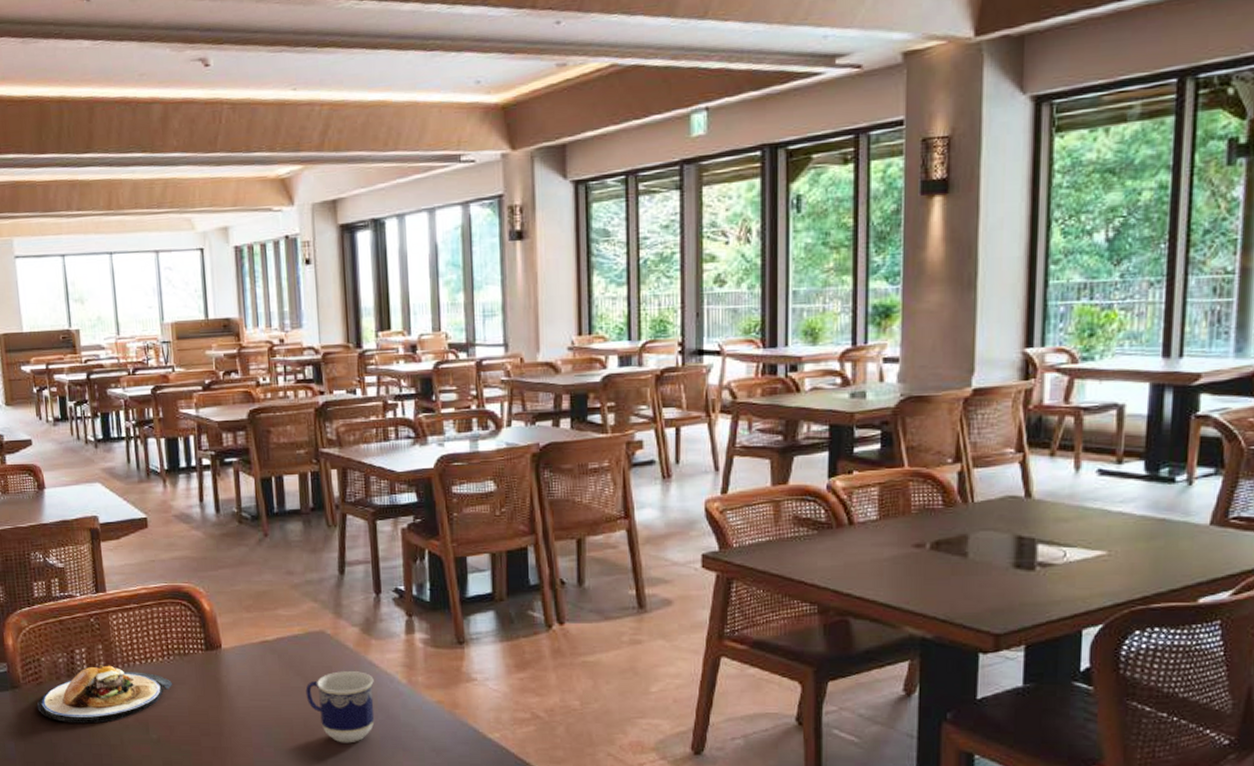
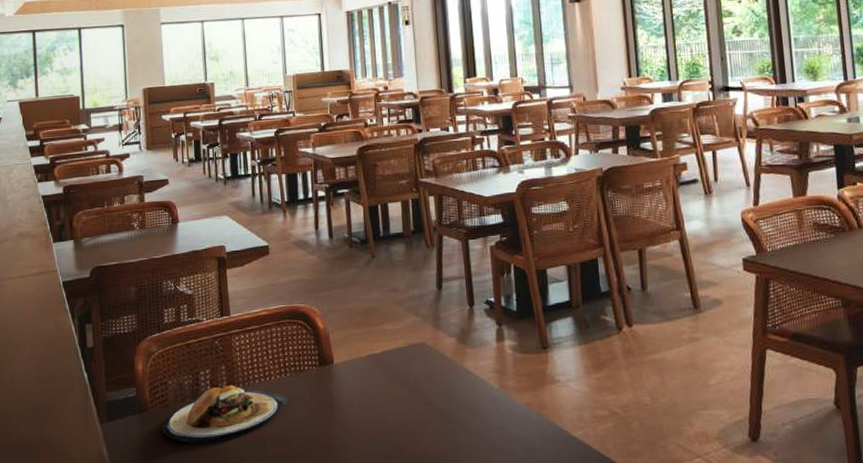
cup: present [305,671,375,743] -> none [409,379,472,449]

